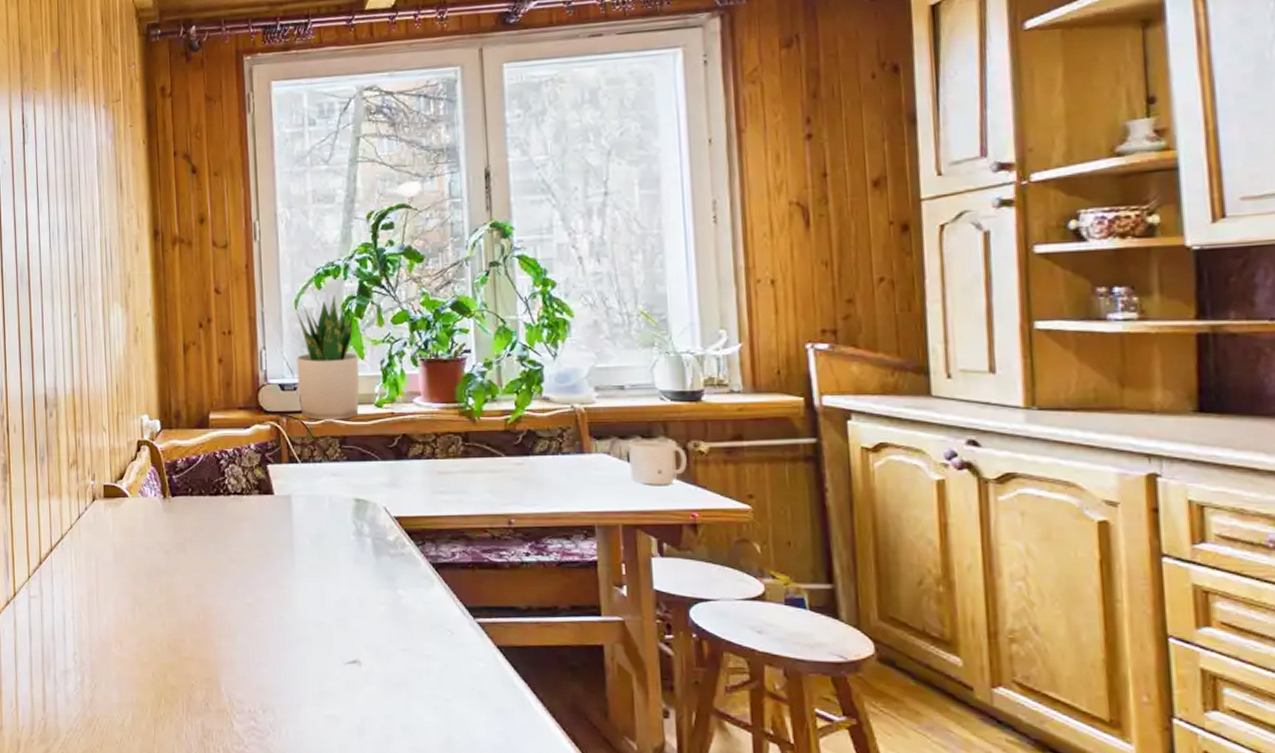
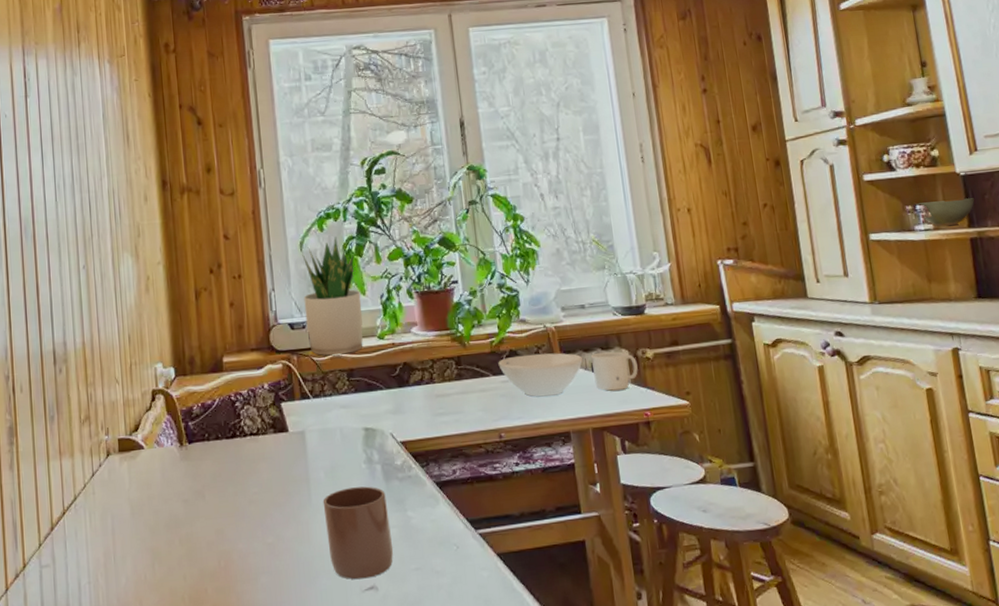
mug: none [306,558,380,652] -> present [322,486,394,580]
bowl: none [513,436,618,484] -> present [498,353,584,397]
bowl: none [1114,280,1212,317] -> present [916,198,975,228]

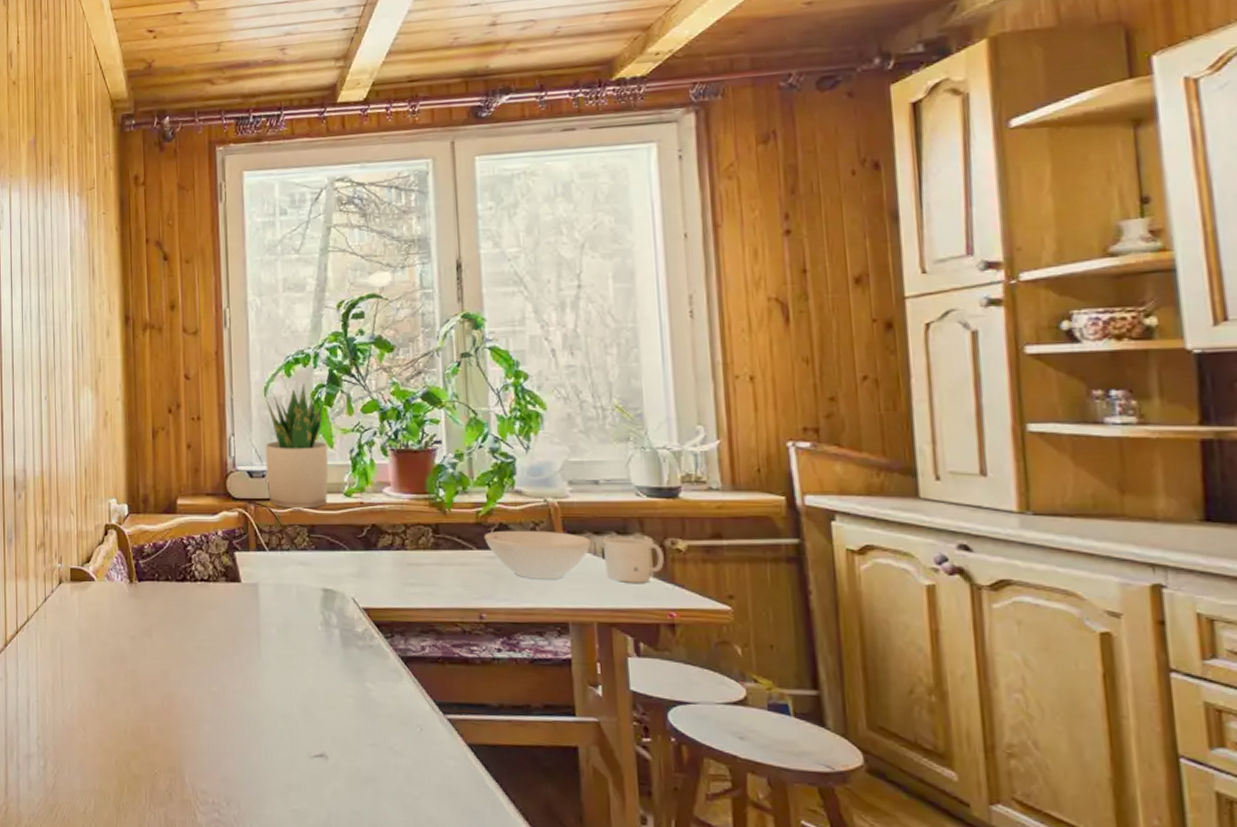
mug: present [322,486,394,580] -> none [273,648,348,745]
bowl: present [916,198,975,228] -> none [1110,385,1216,422]

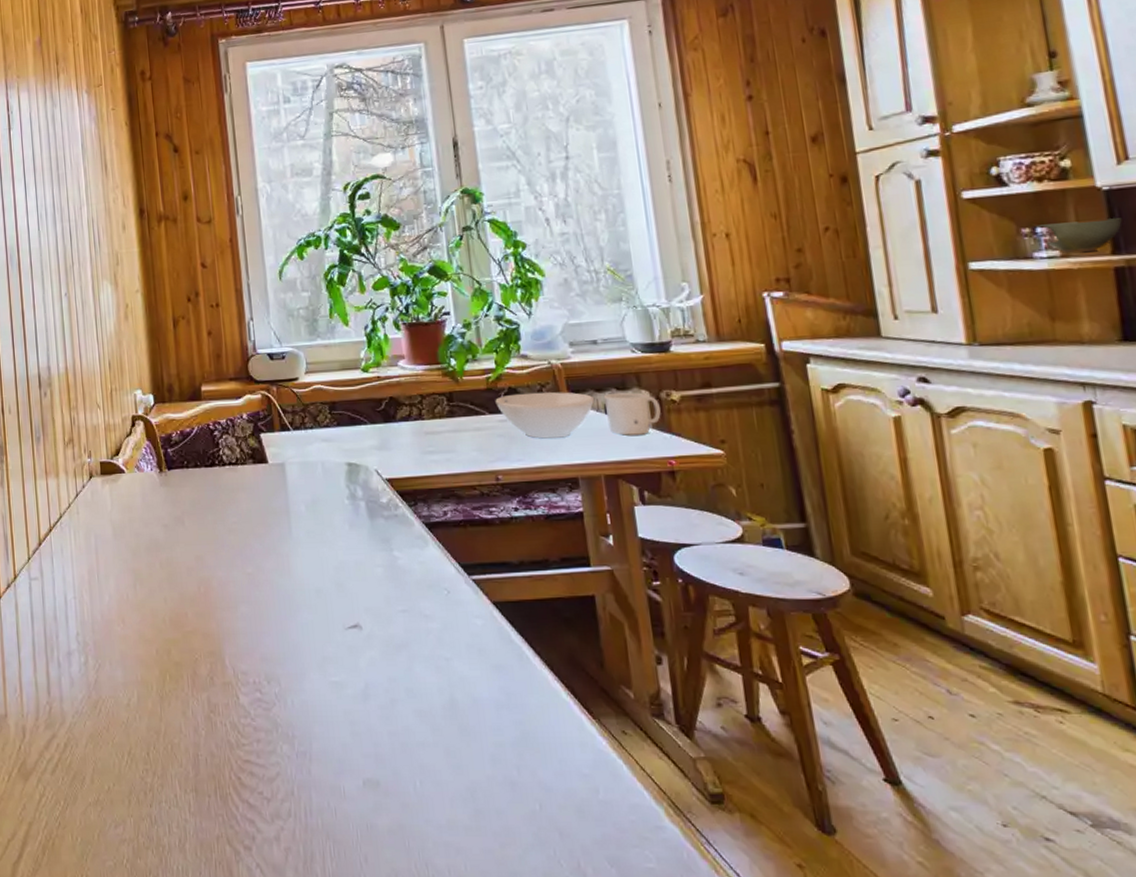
planter: present [265,383,329,509] -> none [281,264,346,388]
bowl: none [1110,385,1216,422] -> present [1036,218,1123,255]

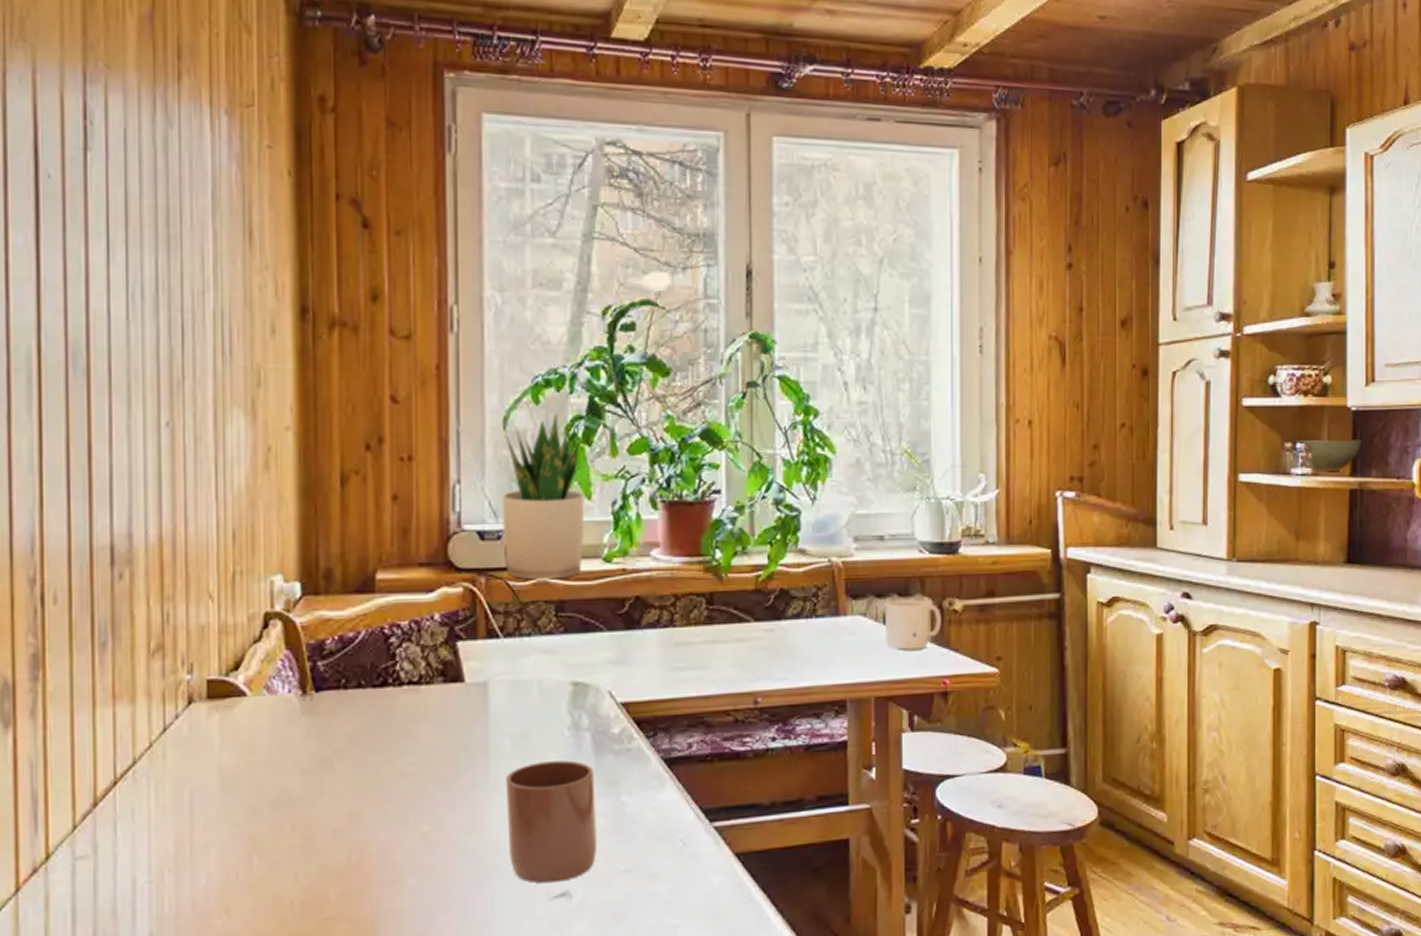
planter: none [281,264,346,388] -> present [502,414,585,580]
mug: none [303,523,379,617] -> present [505,760,598,884]
bowl: present [495,391,595,439] -> none [763,595,874,653]

